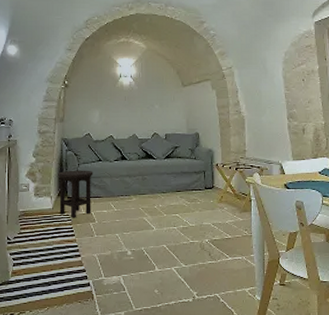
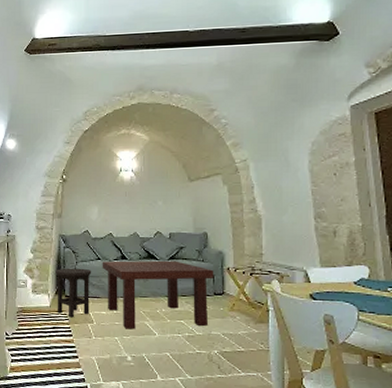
coffee table: none [103,159,205,226] -> present [102,260,214,329]

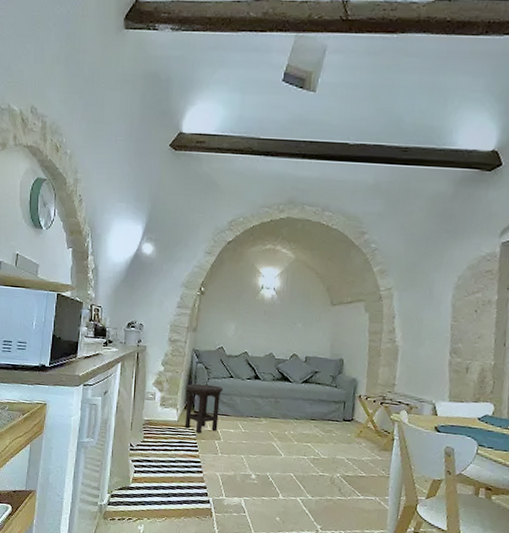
coffee table: present [102,260,214,329] -> none [234,380,346,450]

